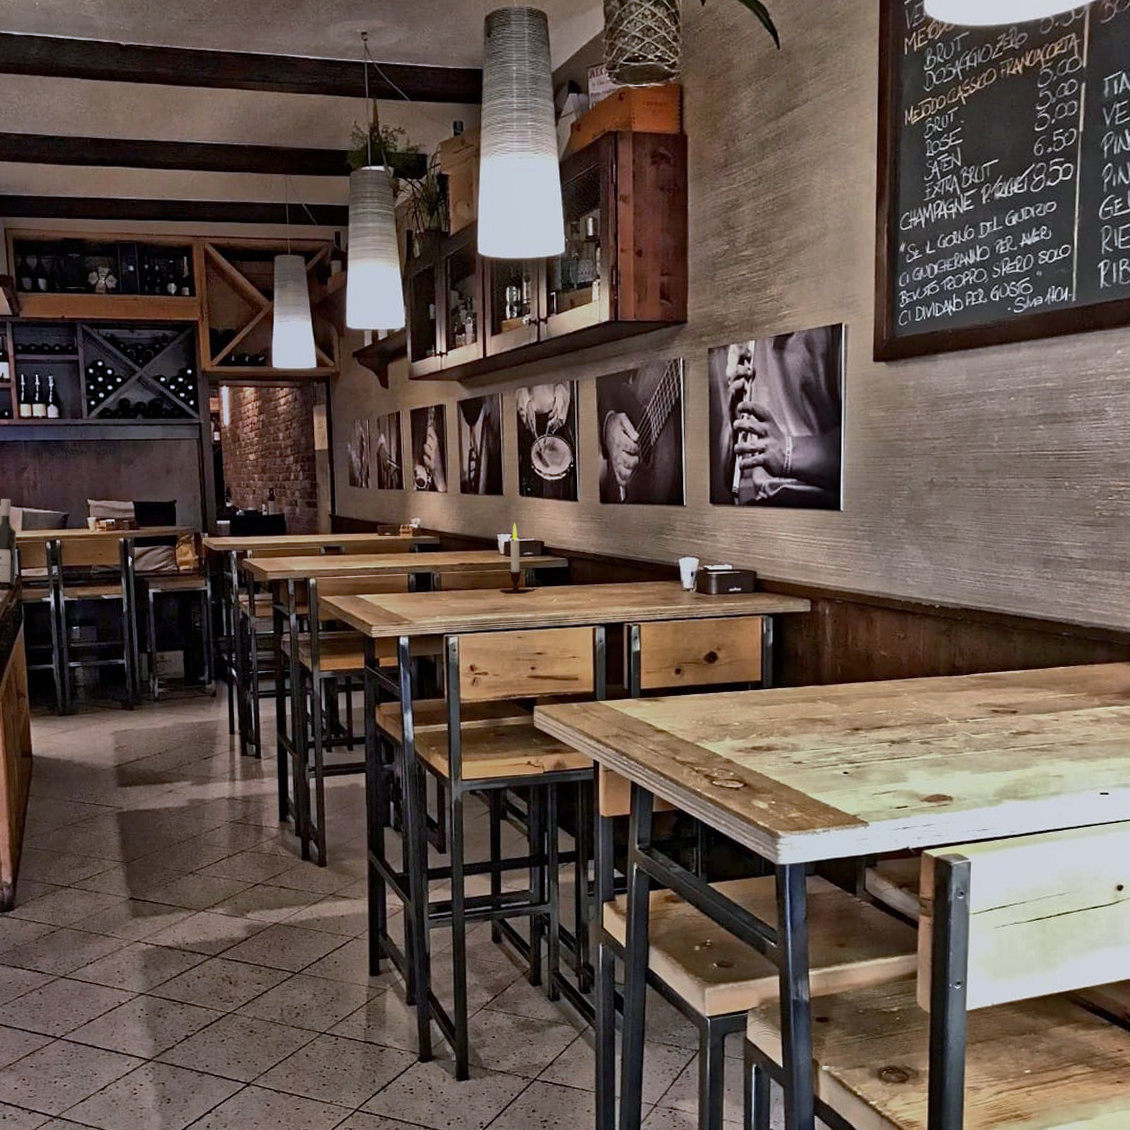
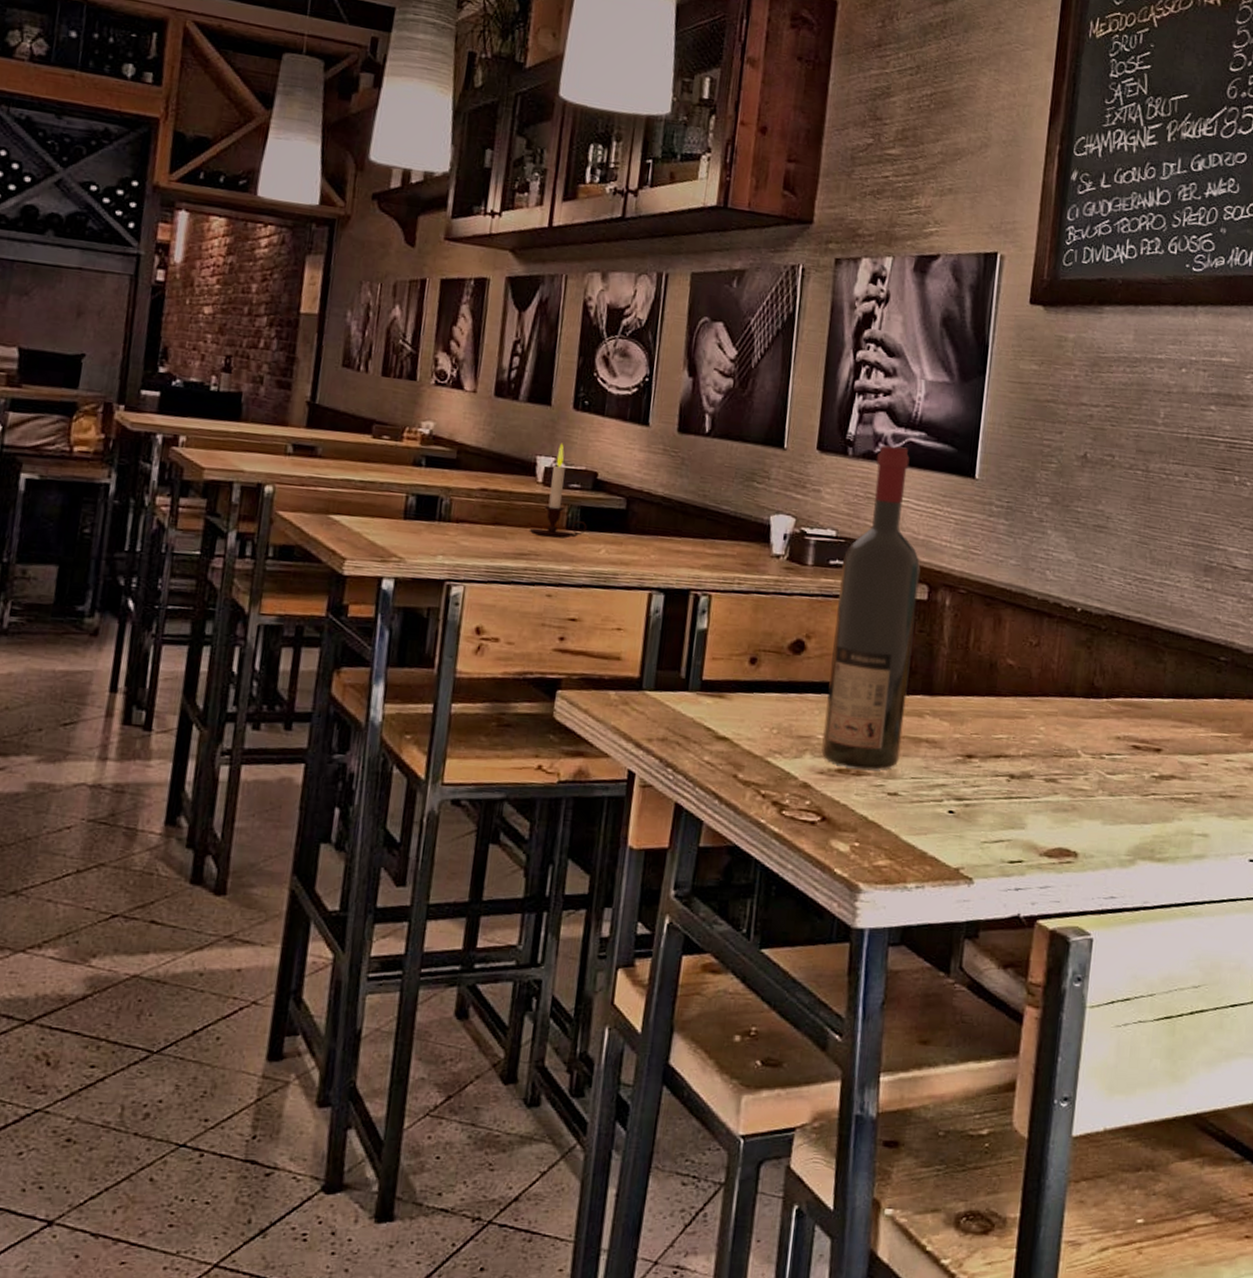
wine bottle: none [738,493,803,745] -> present [821,445,921,770]

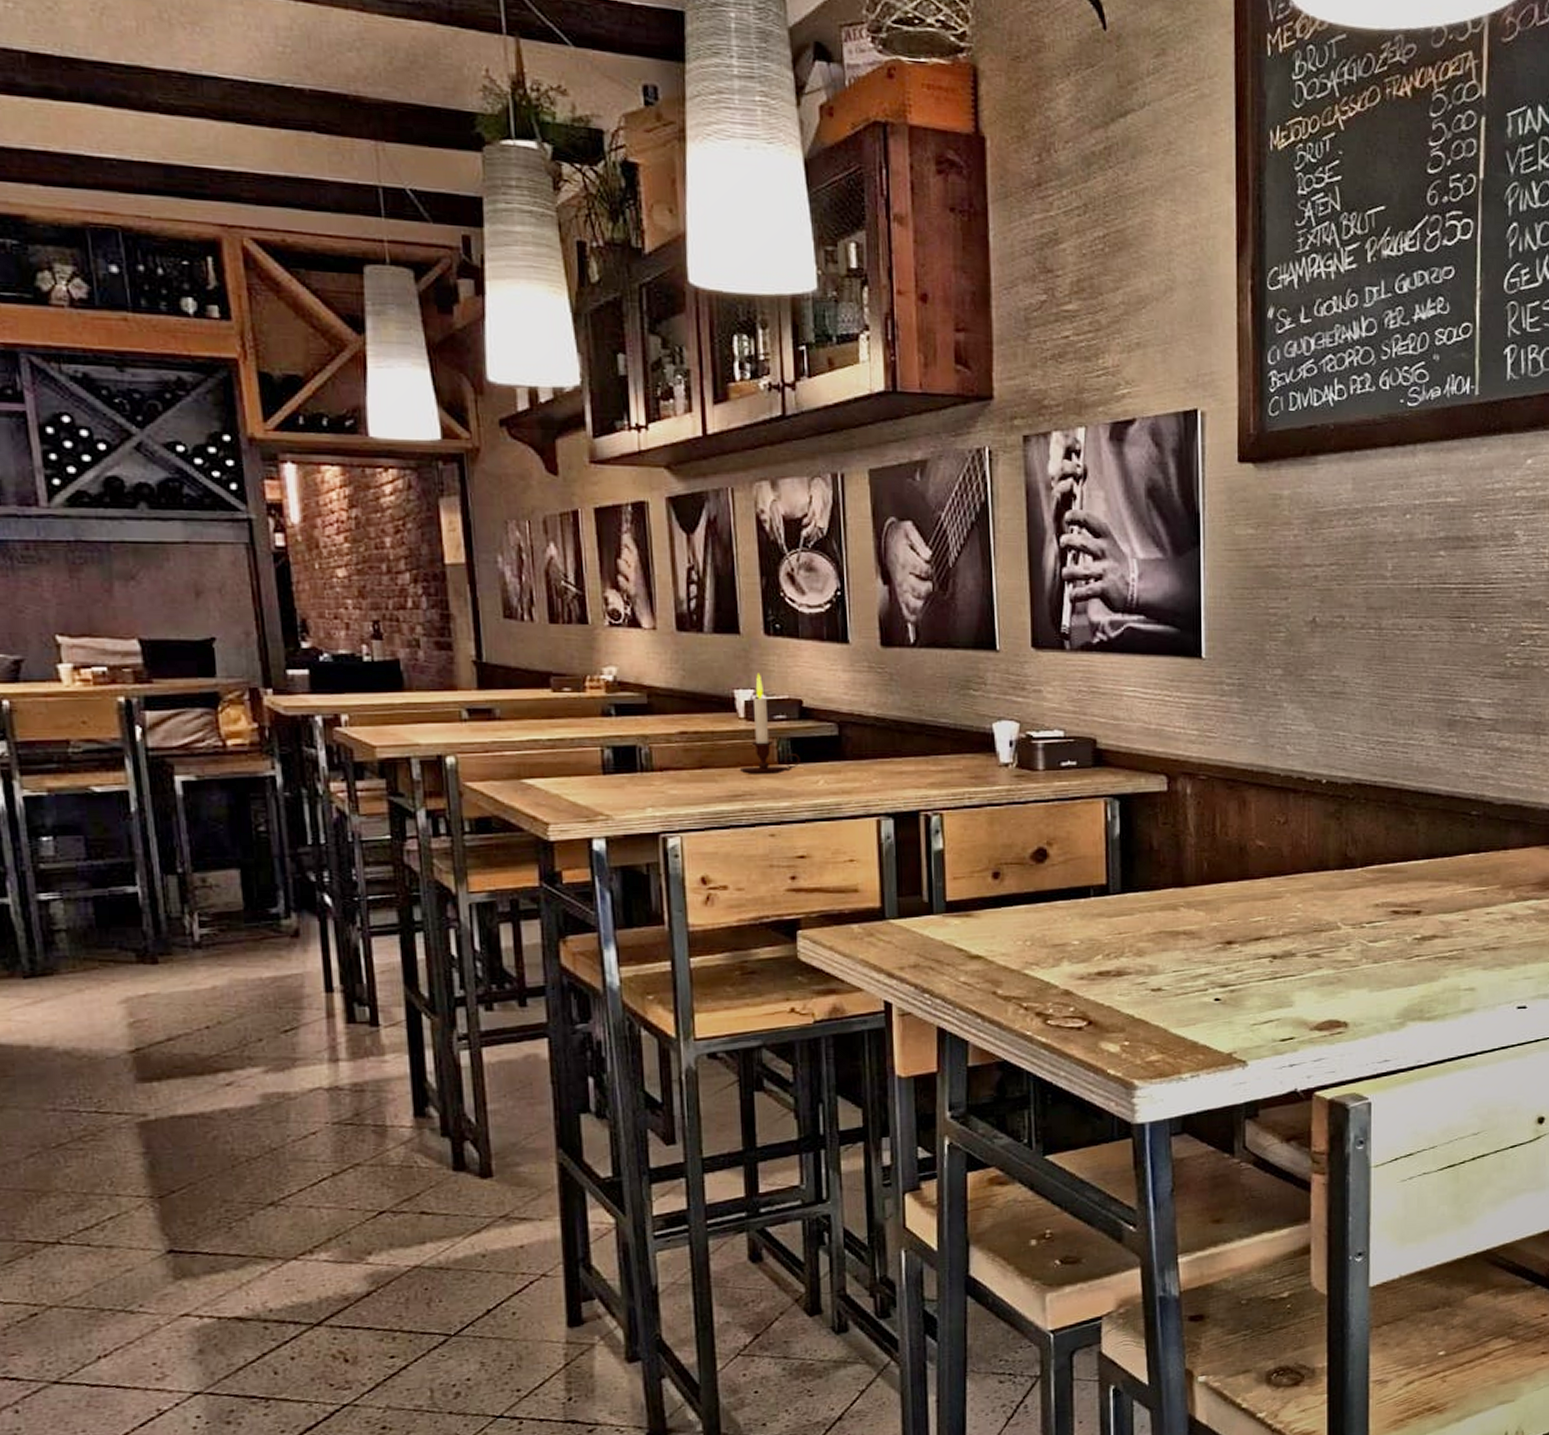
wine bottle: present [821,445,921,770] -> none [1074,634,1159,969]

